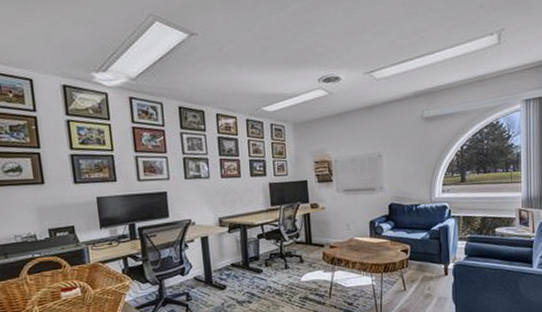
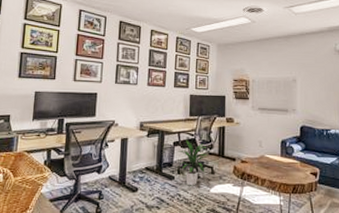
indoor plant: none [263,231,295,277] -> present [177,140,208,186]

